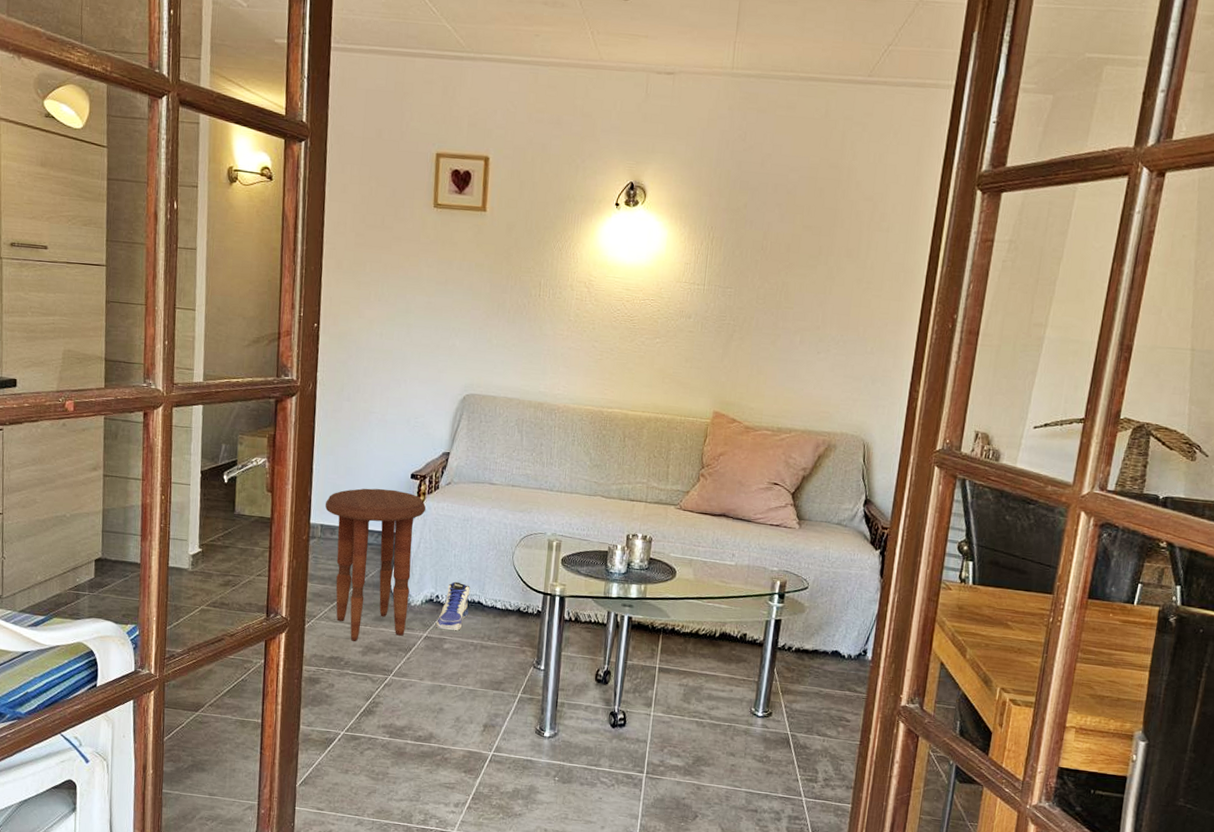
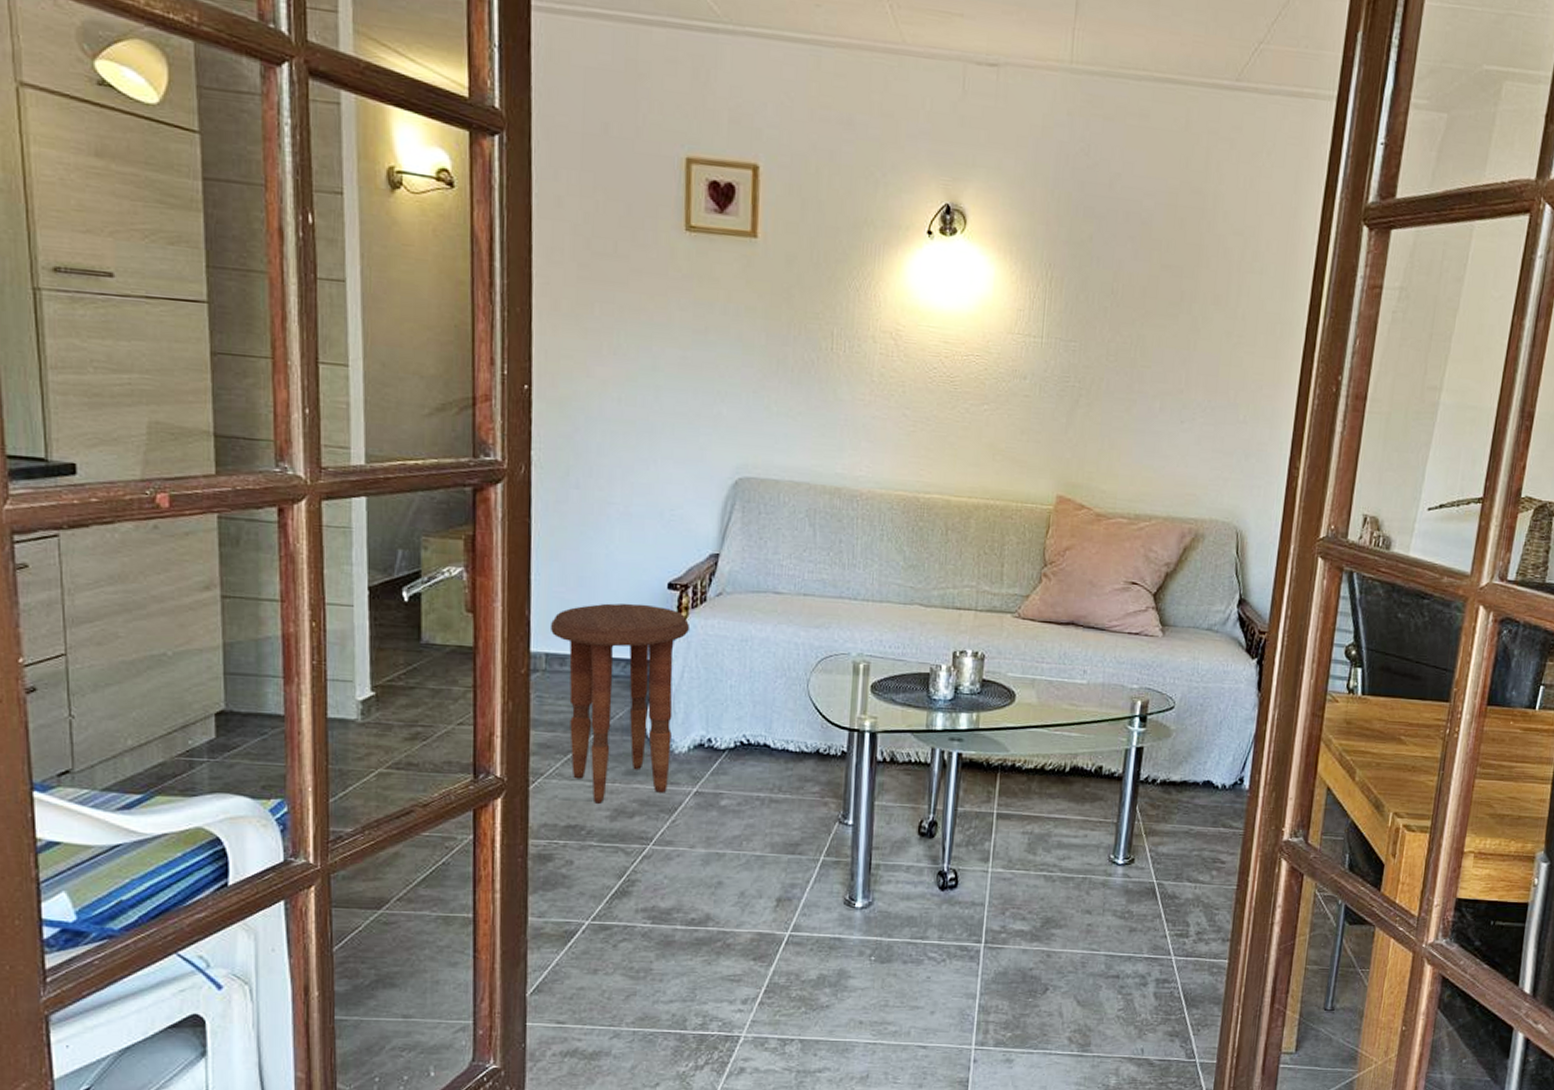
sneaker: present [436,581,470,630] -> none [709,720,753,782]

